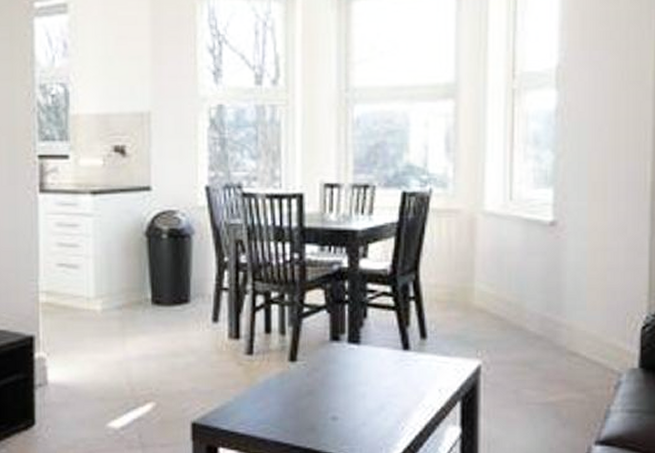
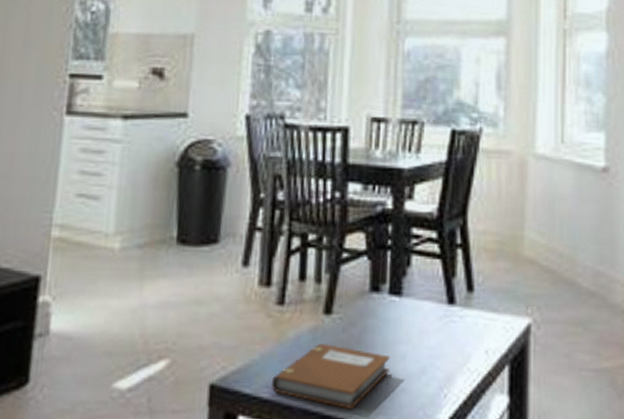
notebook: none [245,387,352,440] -> present [271,344,391,409]

